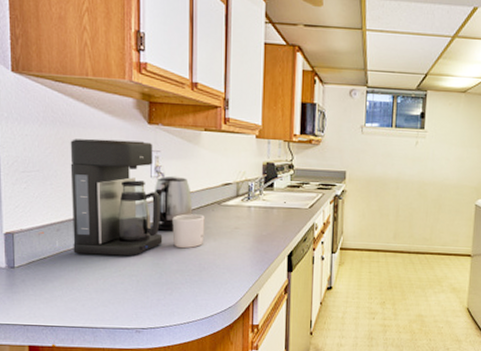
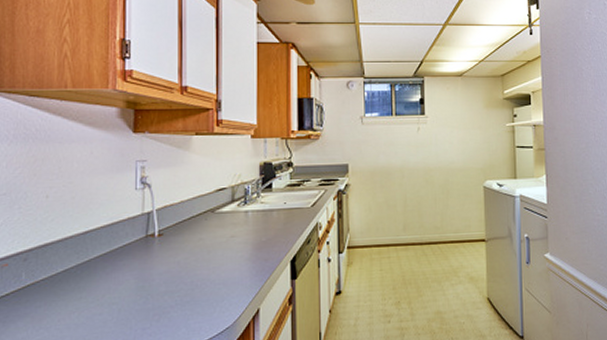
coffee maker: present [70,138,163,256] -> none [42,152,149,285]
kettle: present [152,175,193,231] -> none [137,185,183,248]
mug: present [172,214,205,249] -> none [160,225,197,266]

